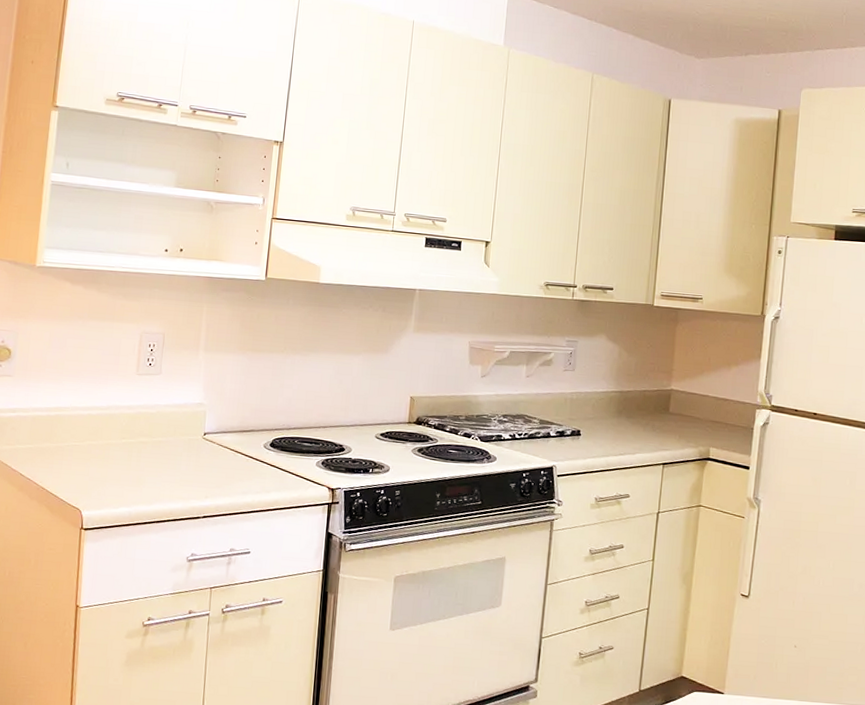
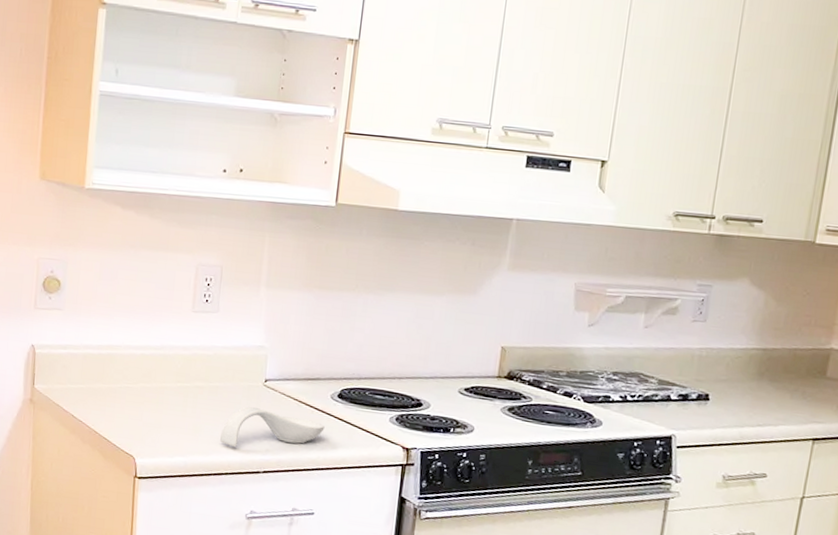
spoon rest: none [162,458,259,495] -> present [219,406,325,447]

